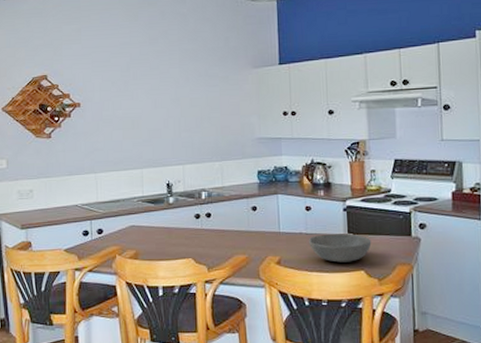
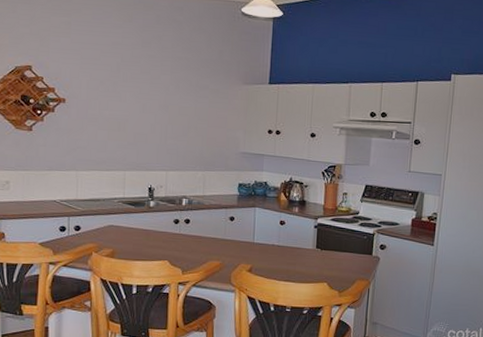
bowl: present [308,234,372,263] -> none [279,247,337,275]

